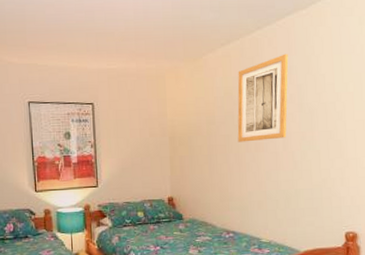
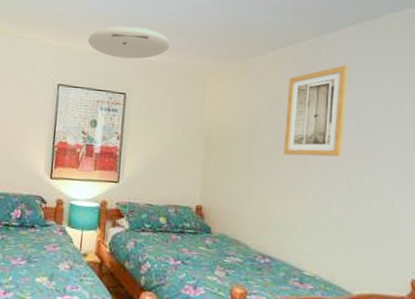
ceiling light: none [51,36,129,69] -> present [88,25,171,59]

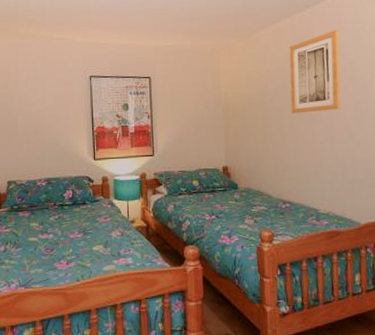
ceiling light: present [88,25,171,59] -> none [112,16,184,46]

